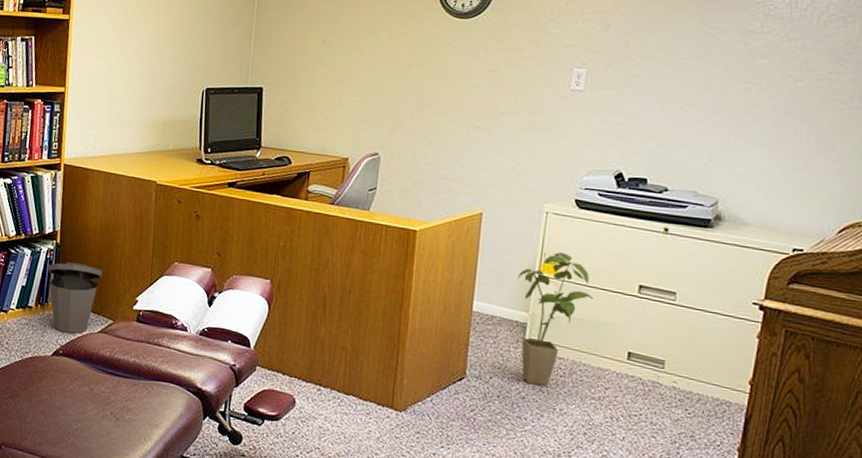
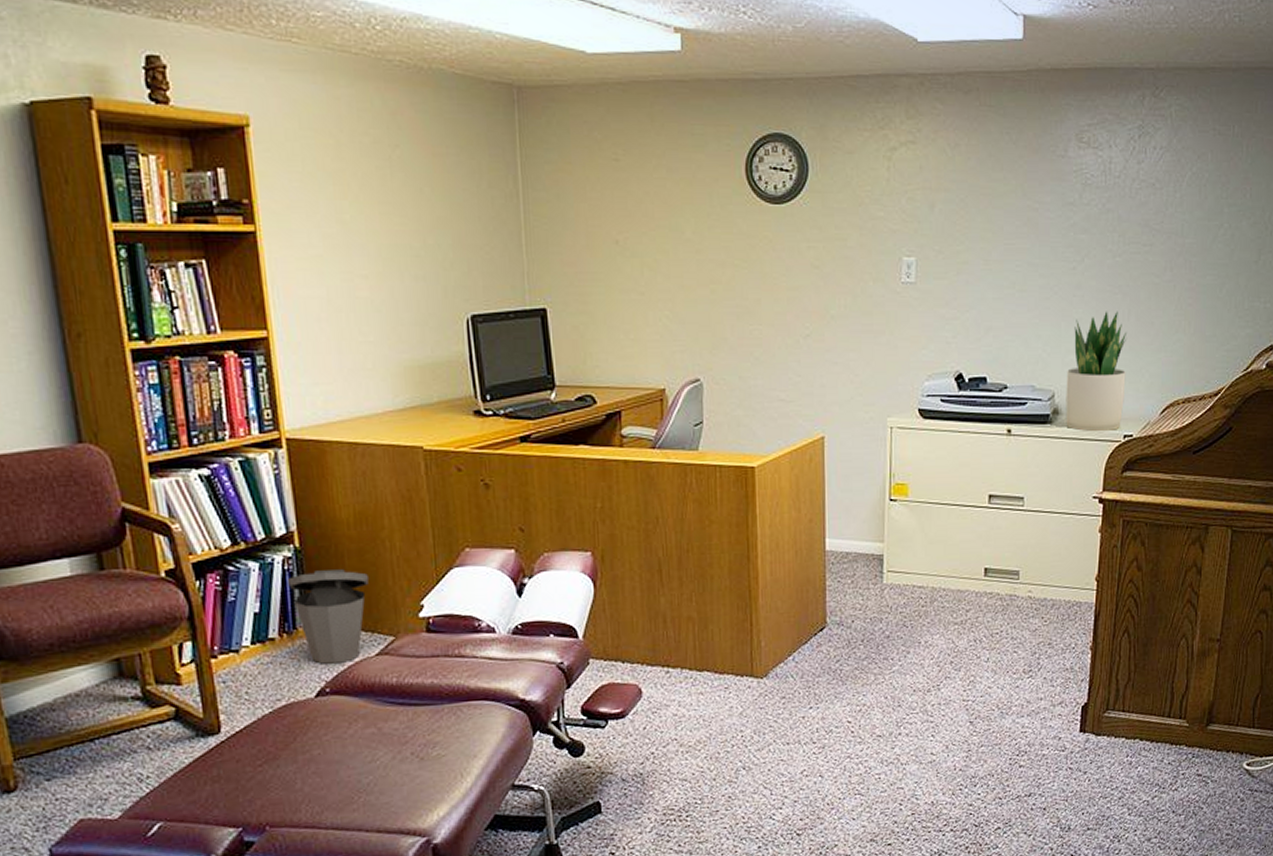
house plant: present [517,251,593,386] -> none [868,469,946,620]
planter: none [728,130,805,244] -> present [1066,311,1128,432]

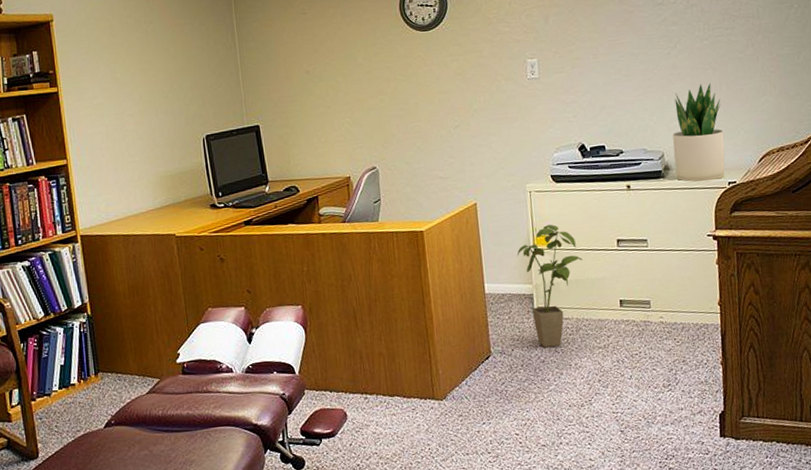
trash can: present [288,569,370,664] -> none [84,329,141,402]
house plant: none [868,469,946,620] -> present [517,224,583,347]

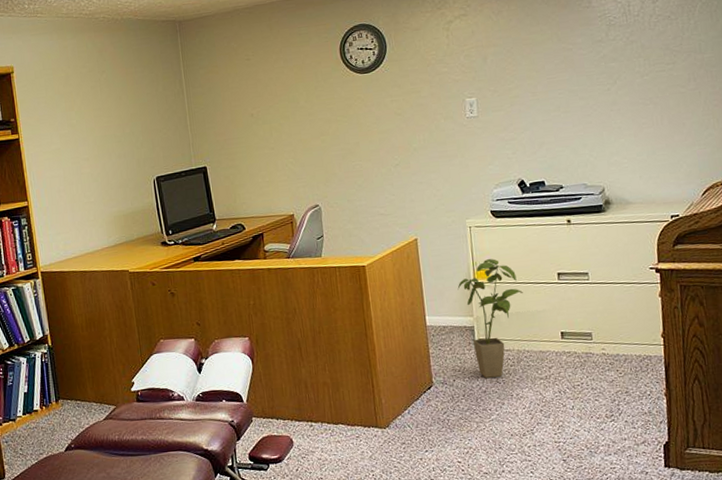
planter: present [672,83,725,182] -> none [613,118,668,216]

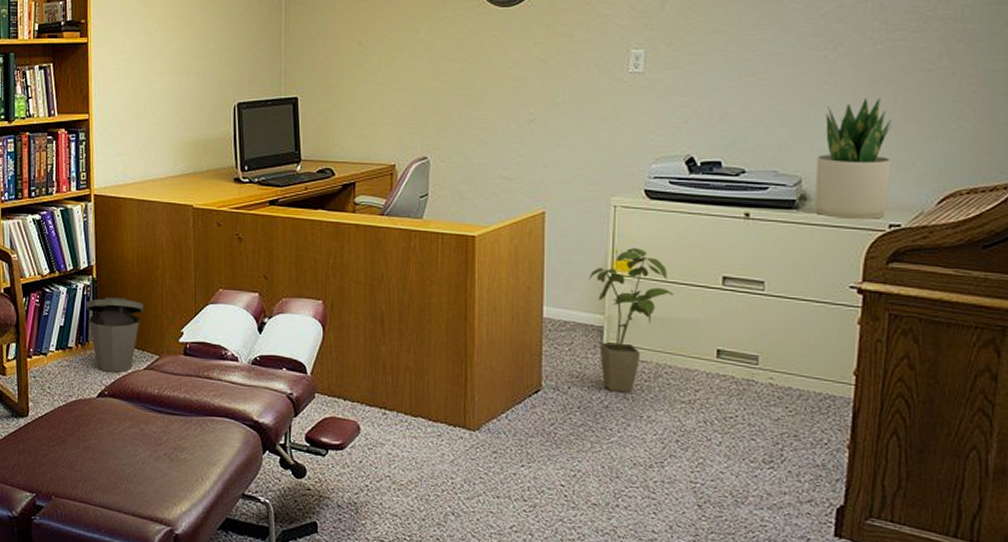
trash can: none [45,359,98,427] -> present [86,297,145,373]
planter: none [613,118,668,216] -> present [815,98,893,220]

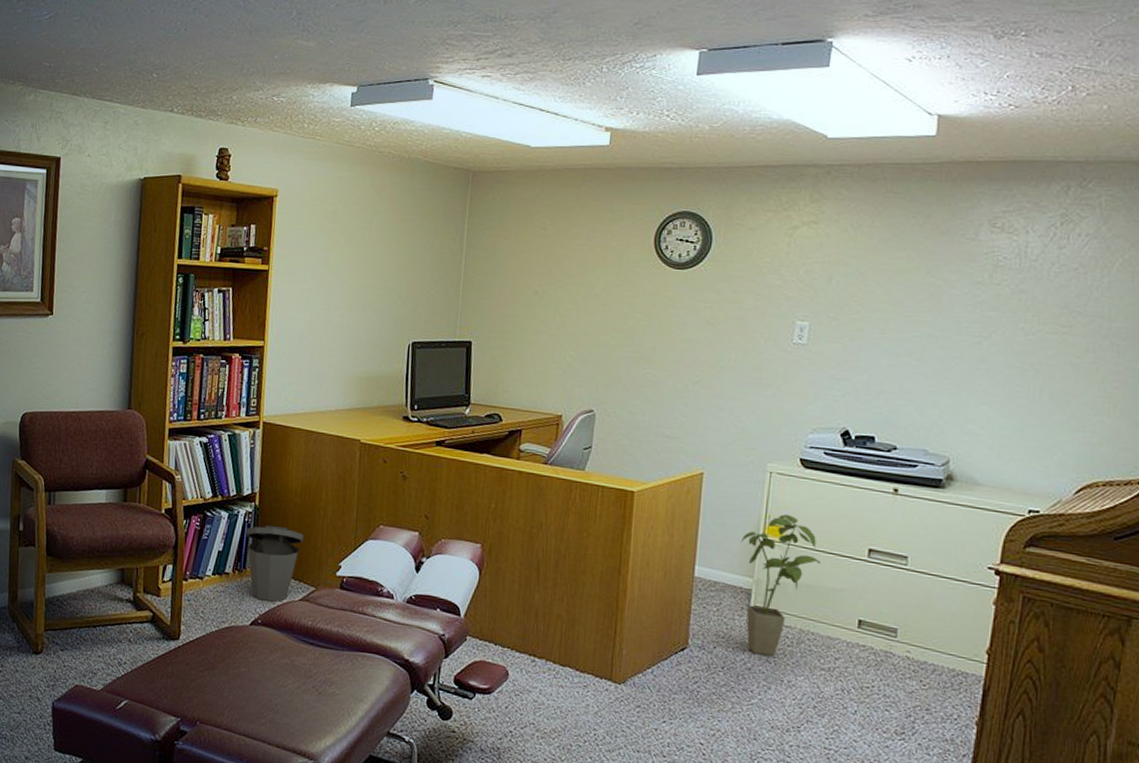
planter: present [815,98,893,220] -> none [960,386,1038,505]

